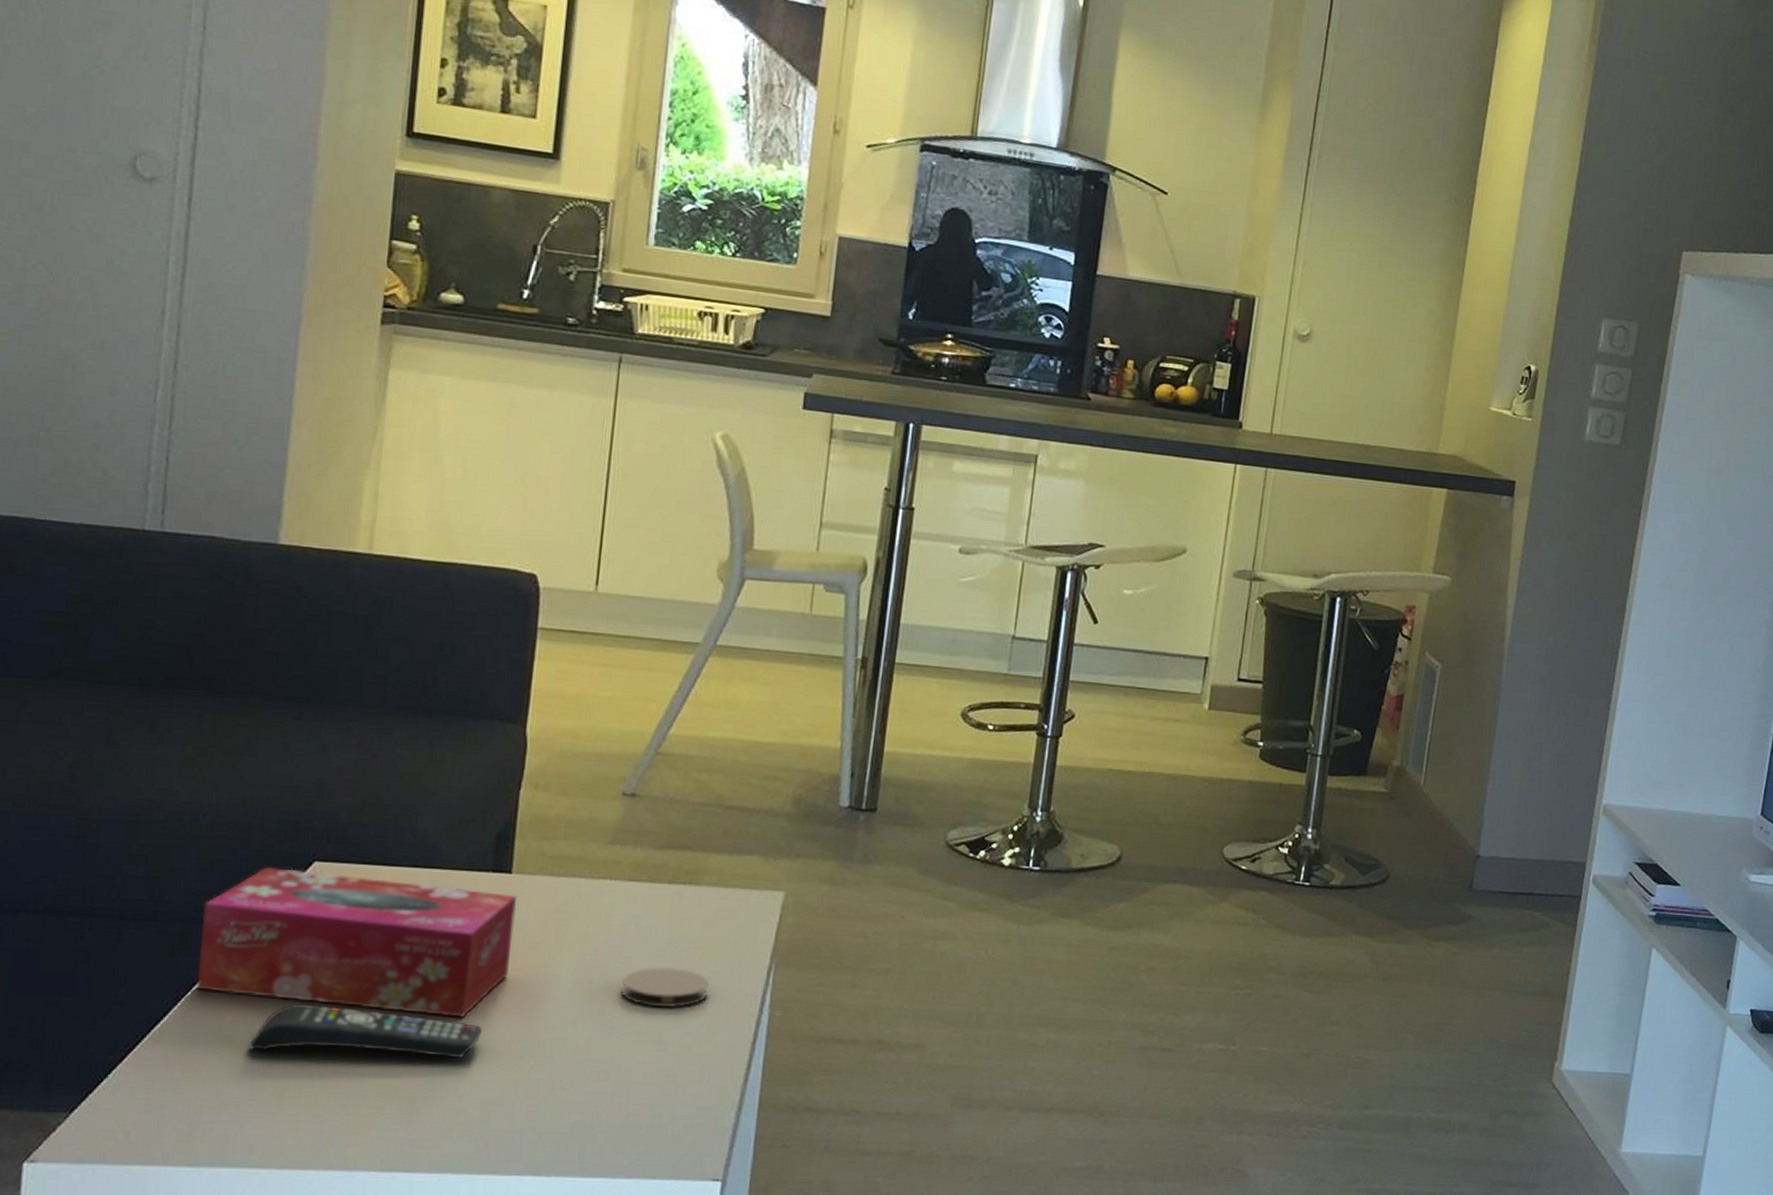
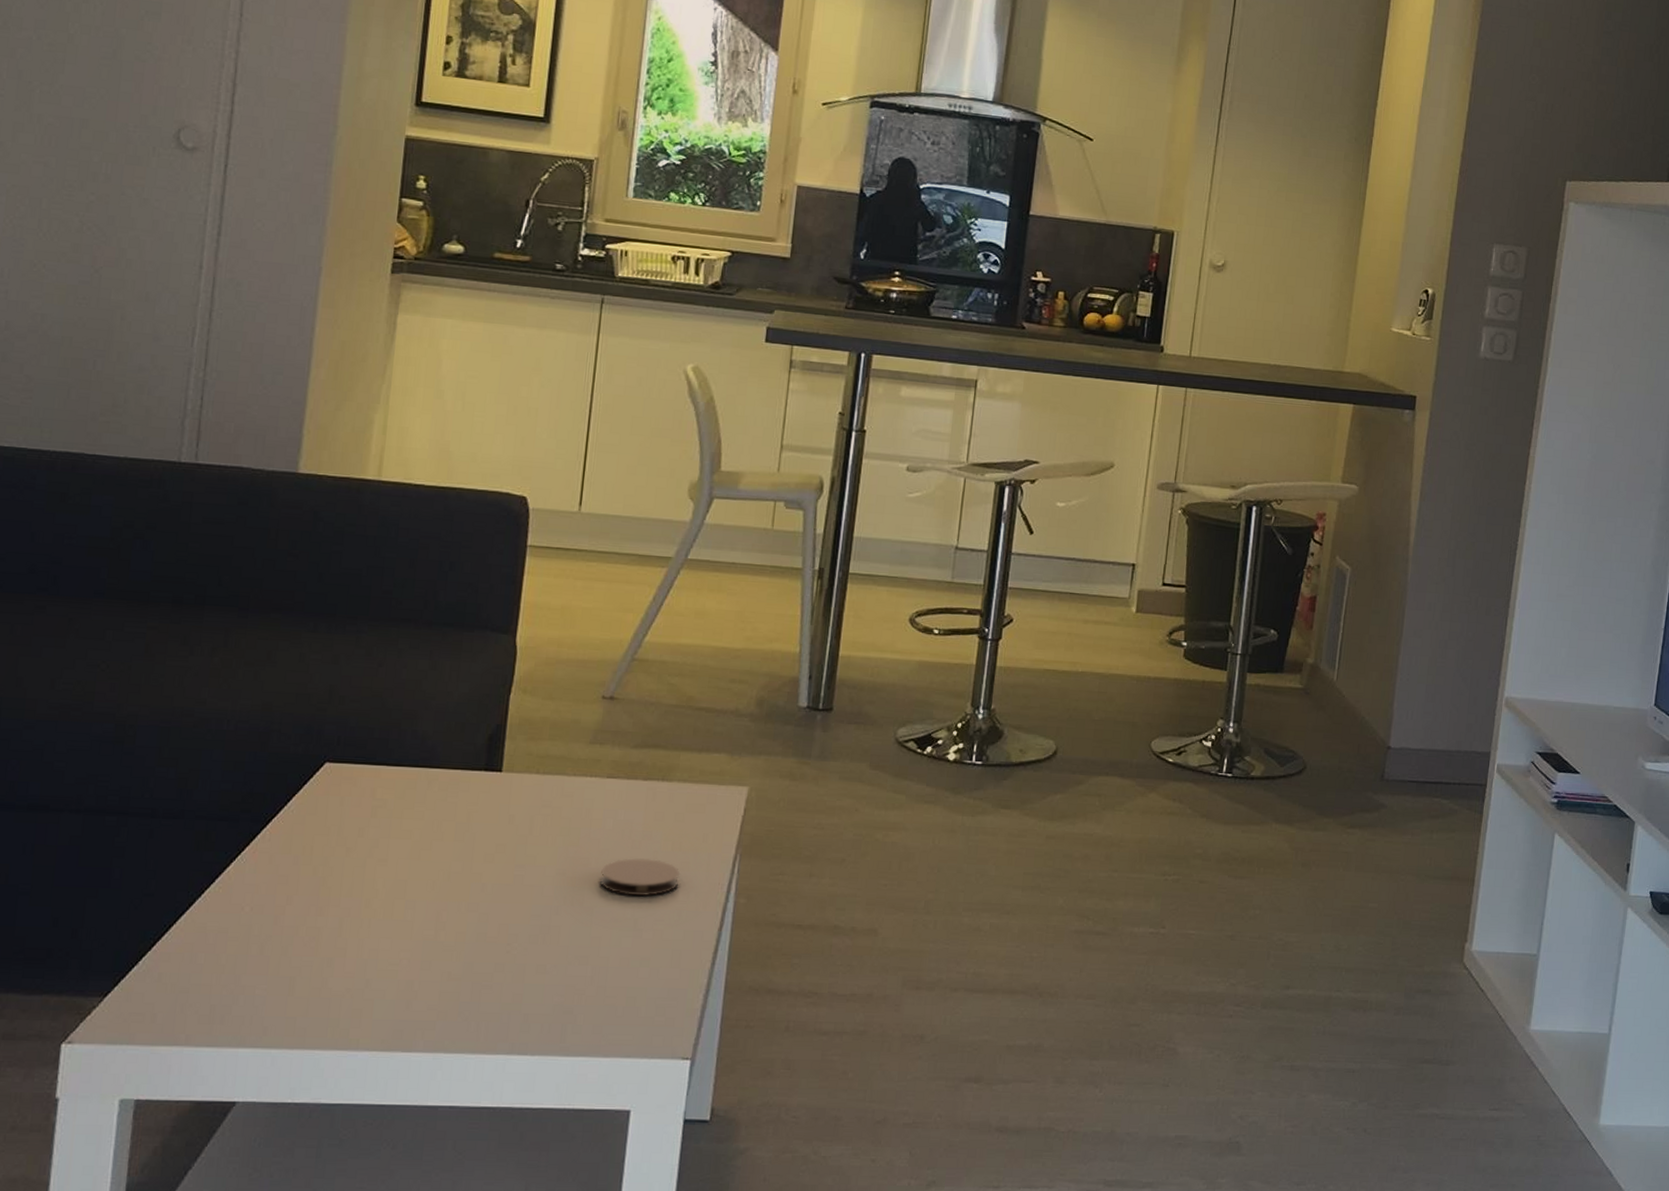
tissue box: present [196,867,517,1018] -> none [218,768,506,907]
remote control: present [248,1003,482,1058] -> none [264,893,474,944]

